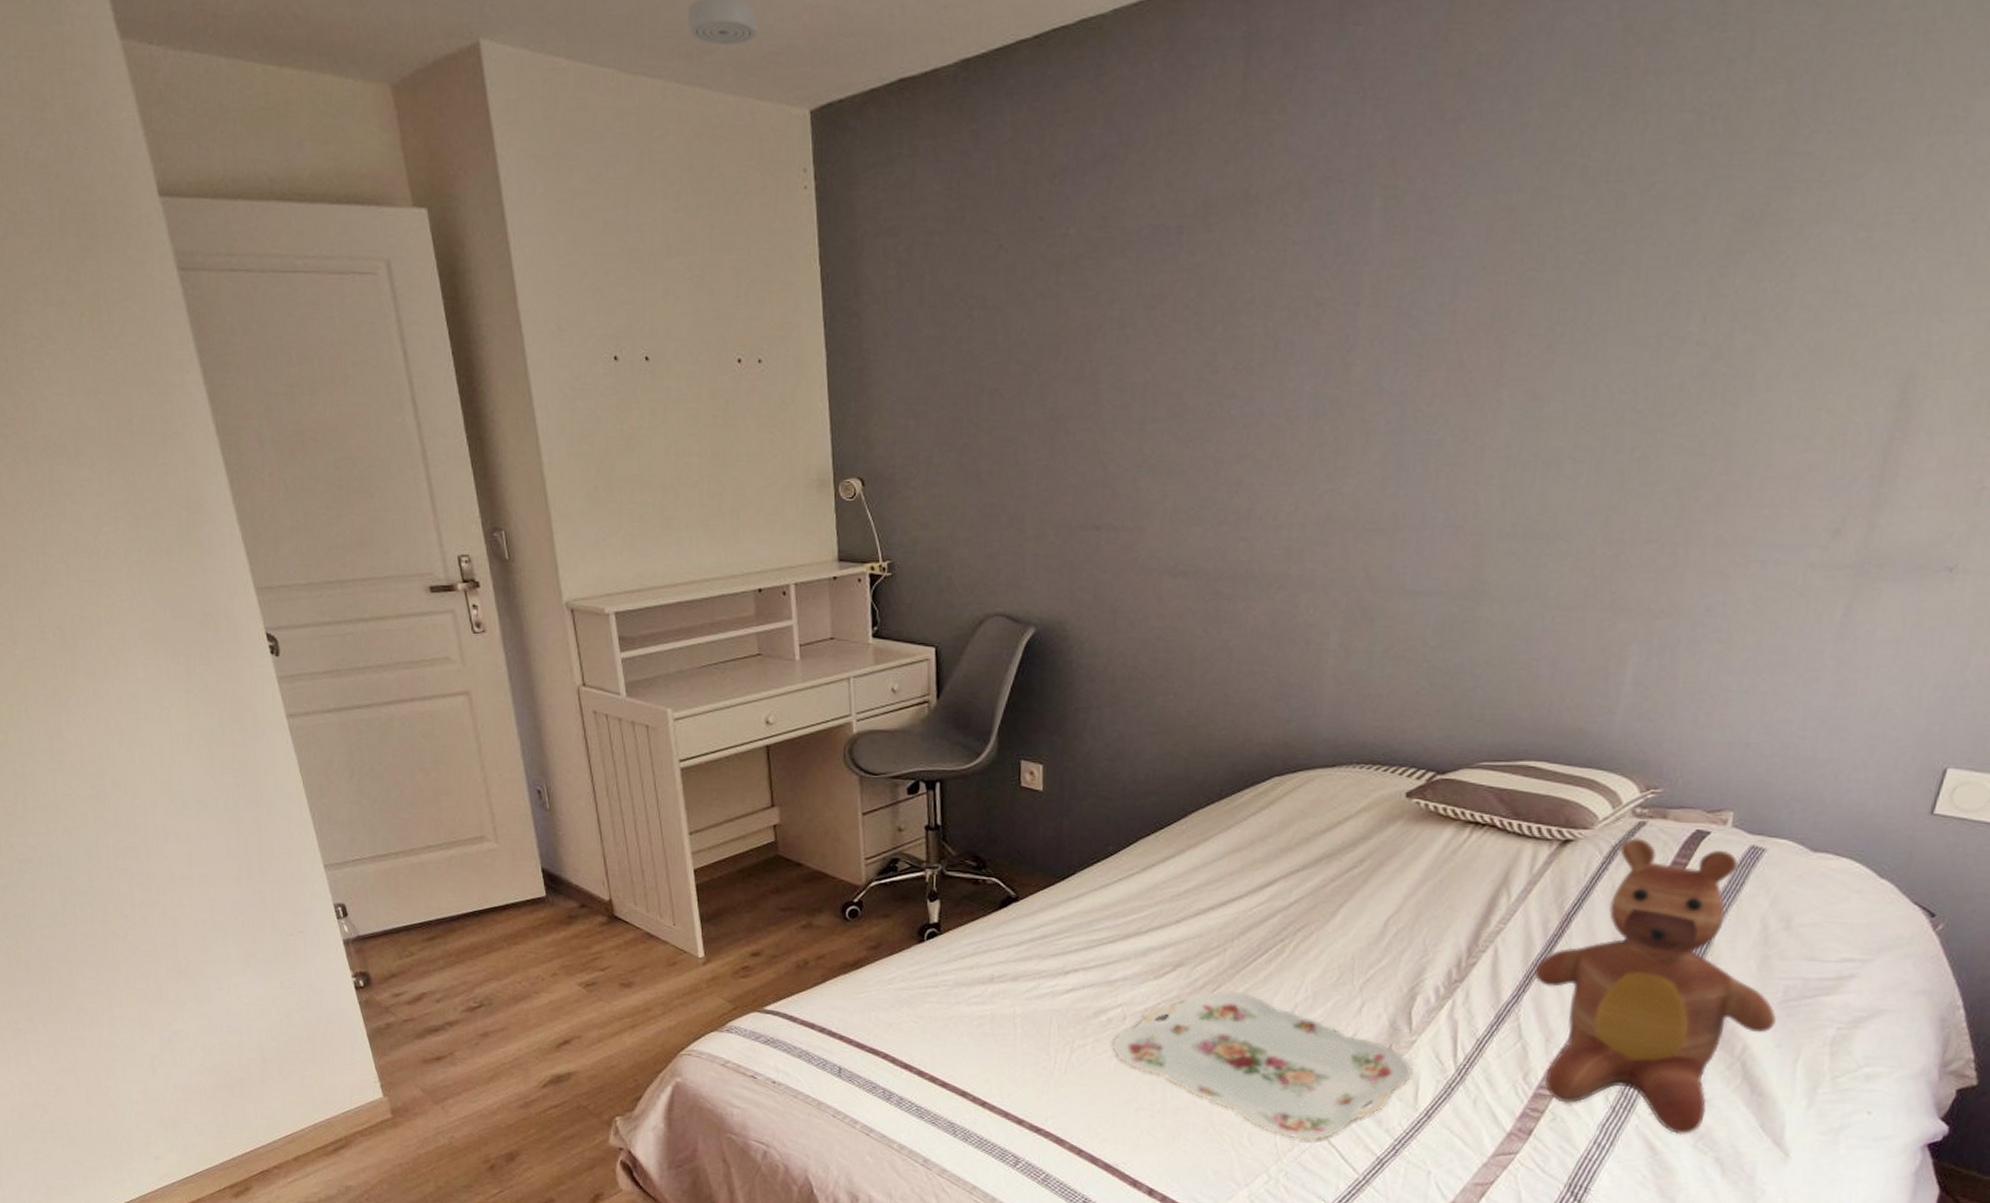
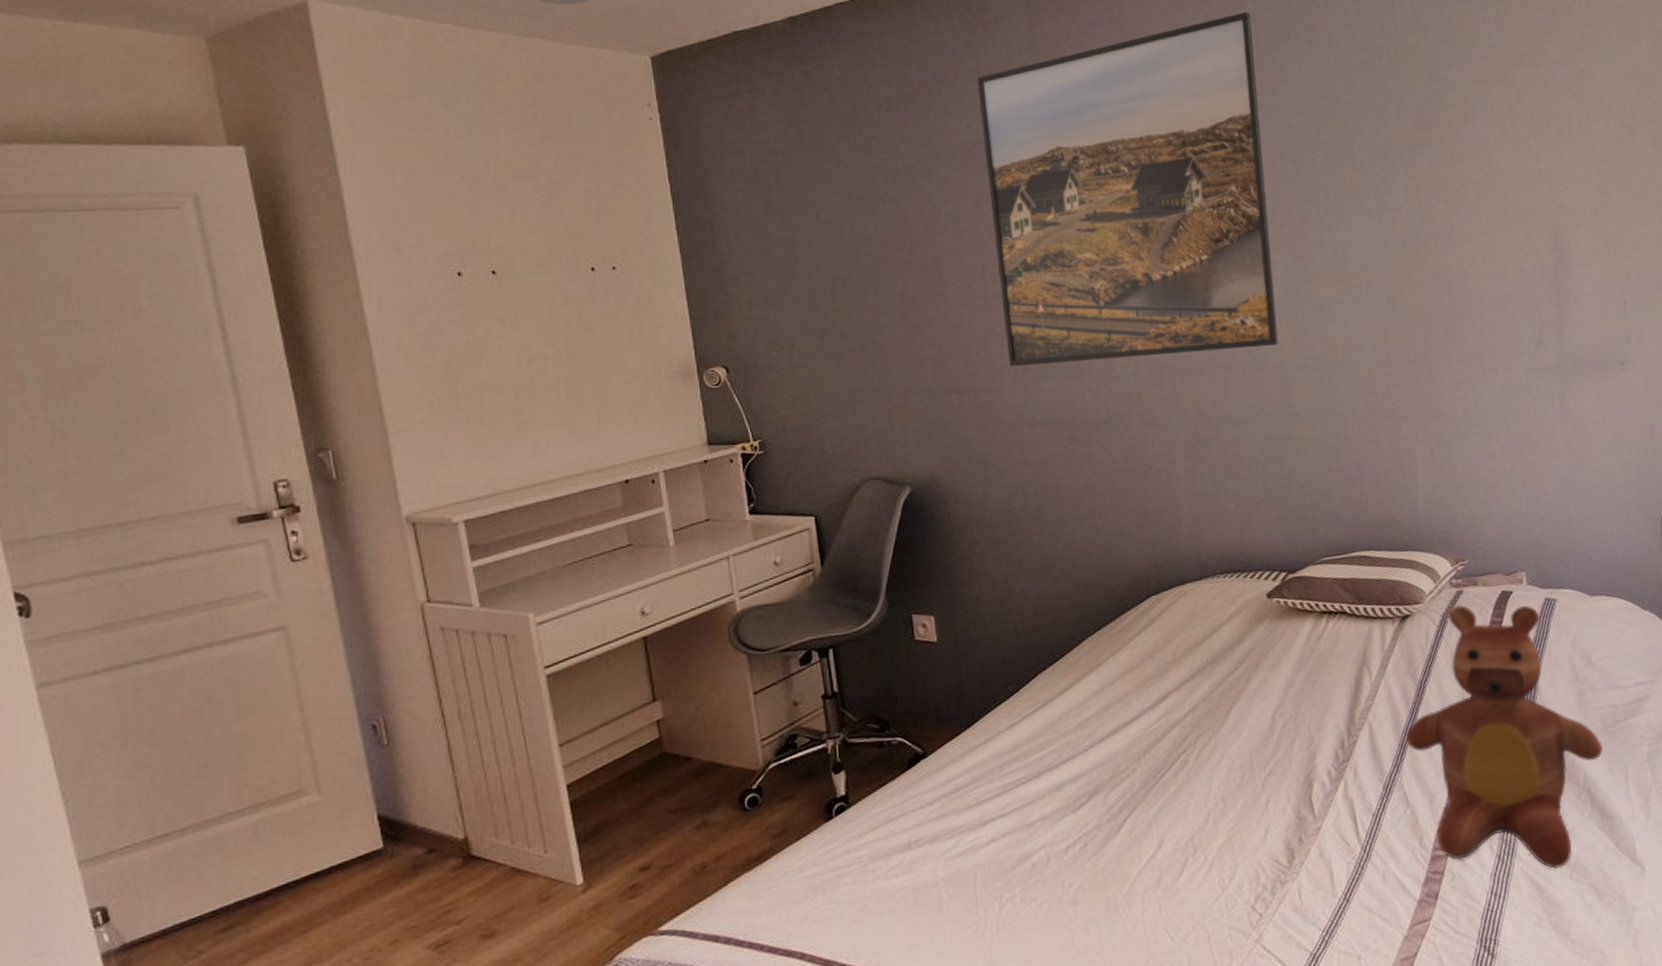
serving tray: present [1112,990,1412,1140] -> none [1041,809,1325,952]
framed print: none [1158,50,1541,507] -> present [976,11,1279,367]

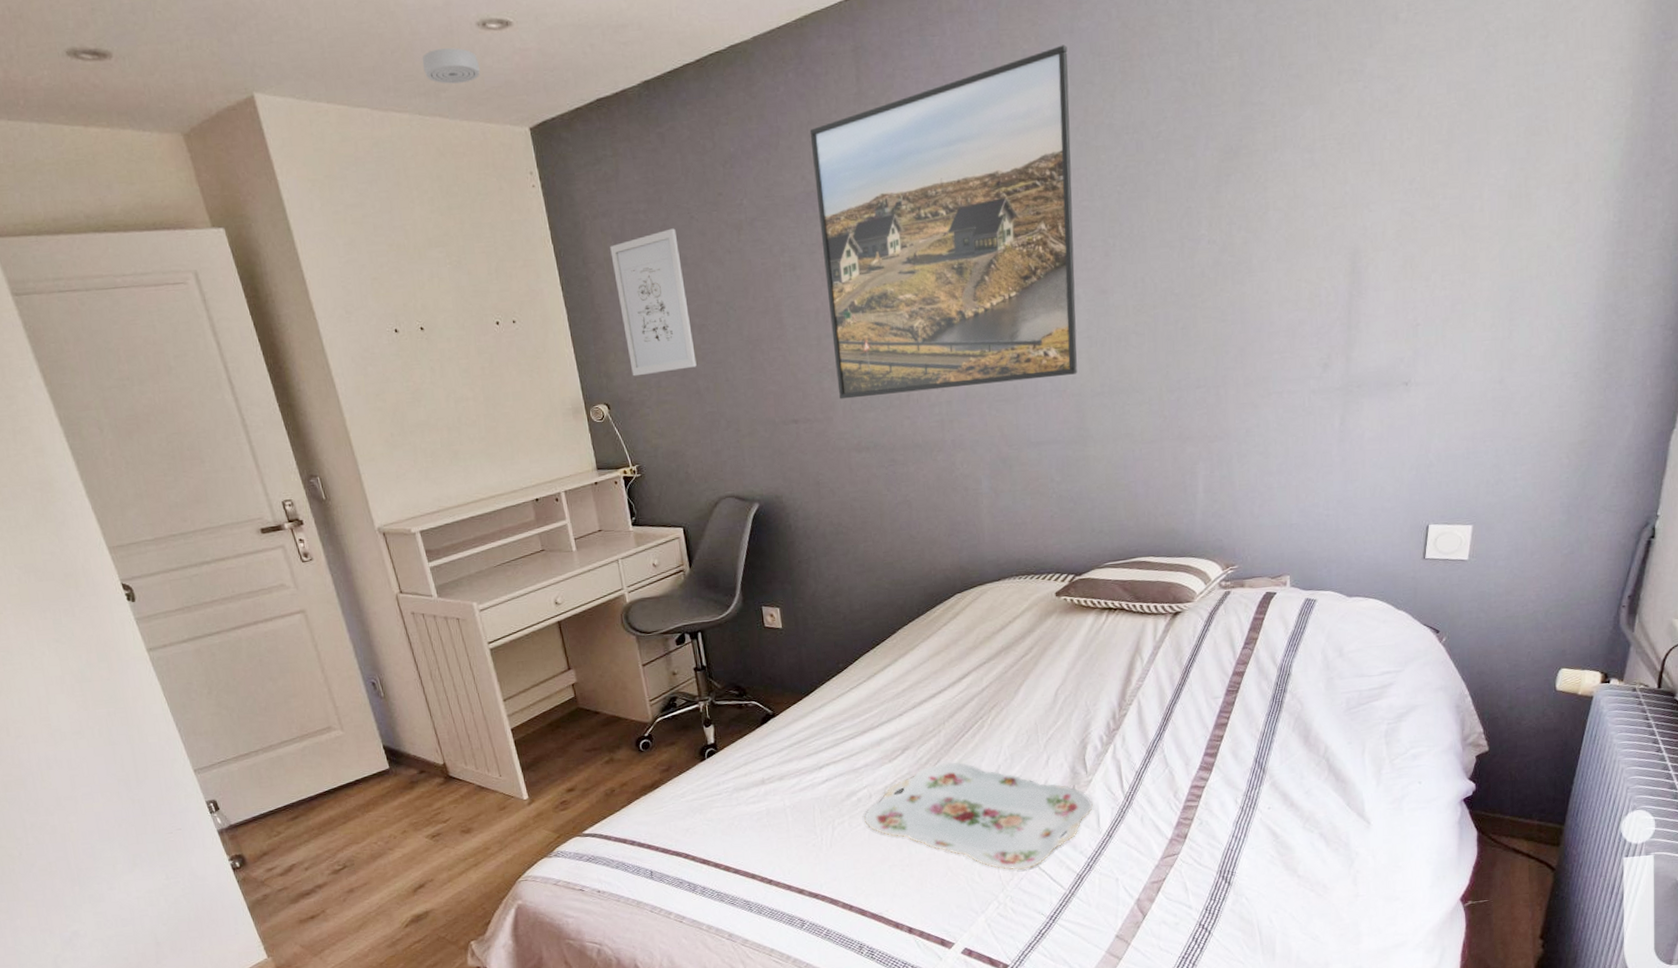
wall art: none [739,172,839,335] -> present [610,228,697,377]
serving tray: none [1041,809,1325,952] -> present [864,762,1093,870]
teddy bear: present [1406,605,1603,870] -> none [1169,604,1344,821]

